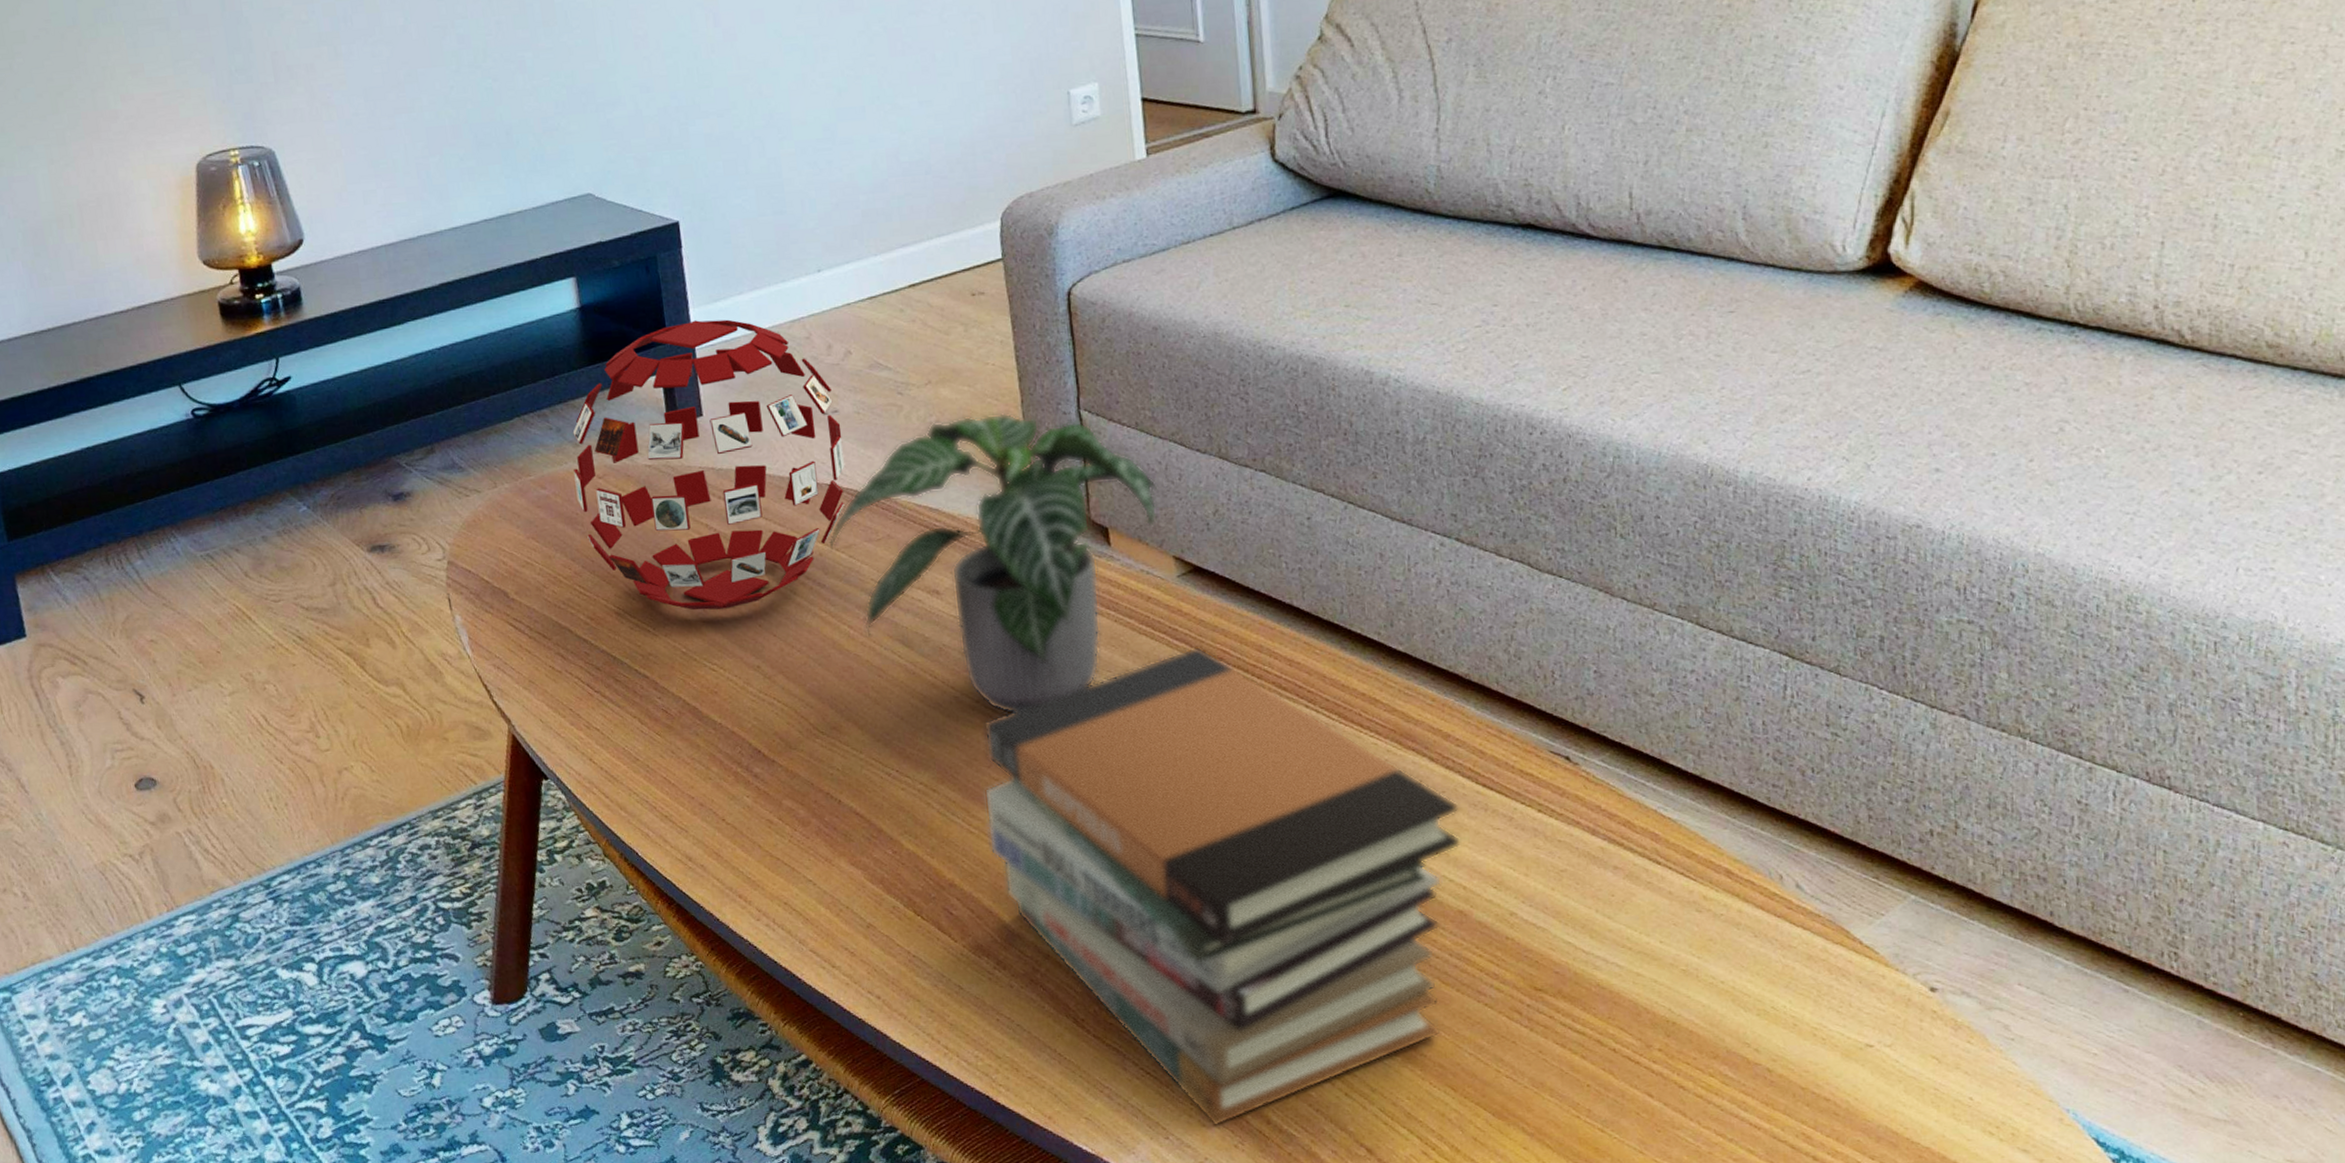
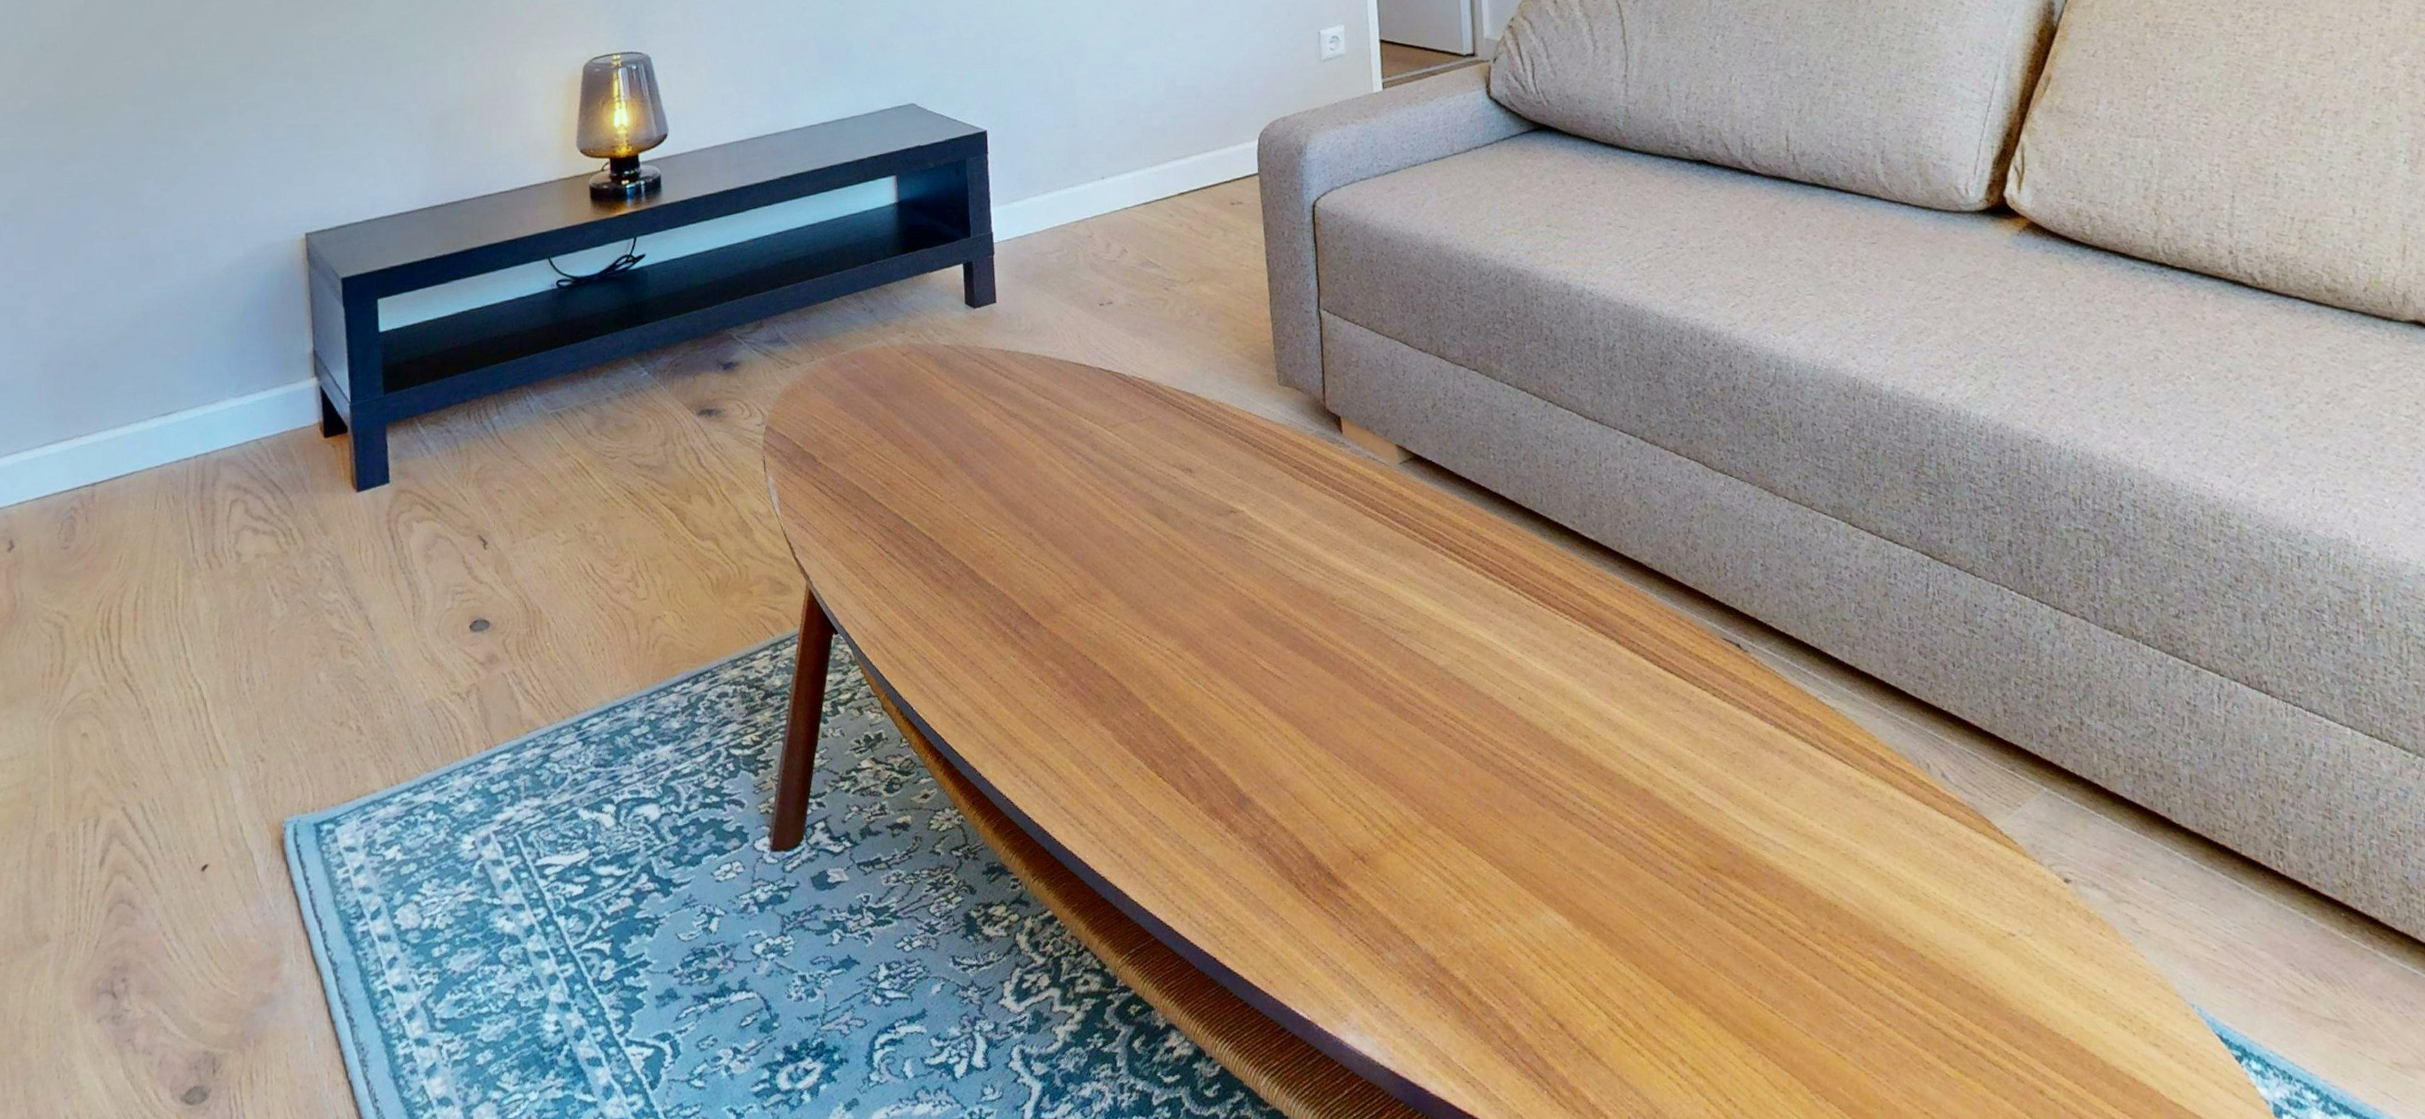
decorative ball: present [572,319,847,610] -> none [882,217,1116,480]
potted plant: present [827,412,1158,713] -> none [1097,309,1385,585]
book stack: present [983,646,1462,1126] -> none [1223,528,1645,996]

